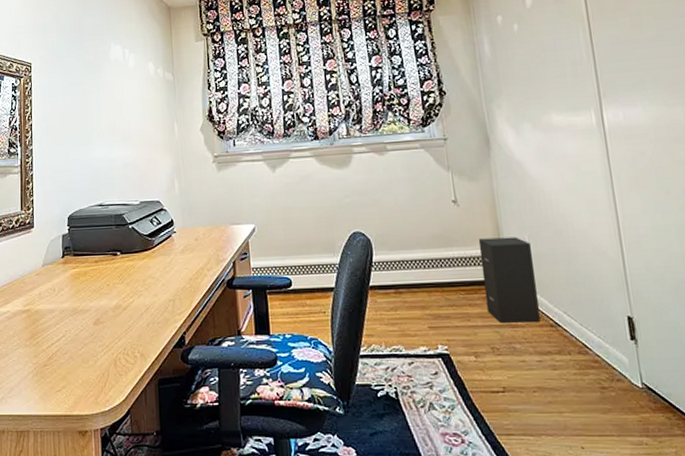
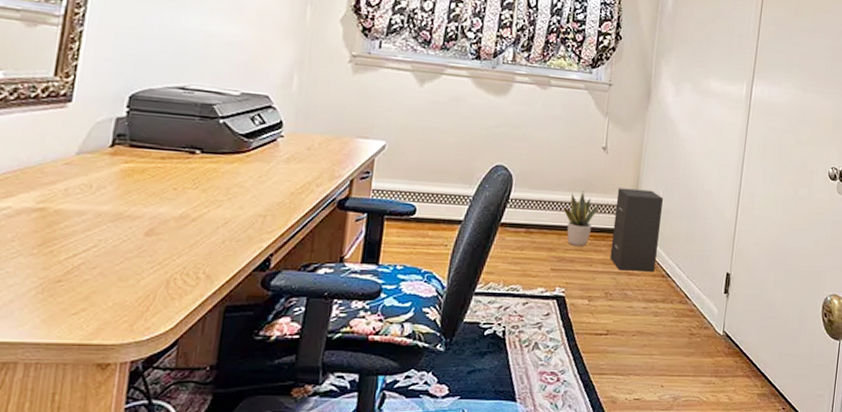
potted plant: none [428,247,464,302] -> present [564,192,601,246]

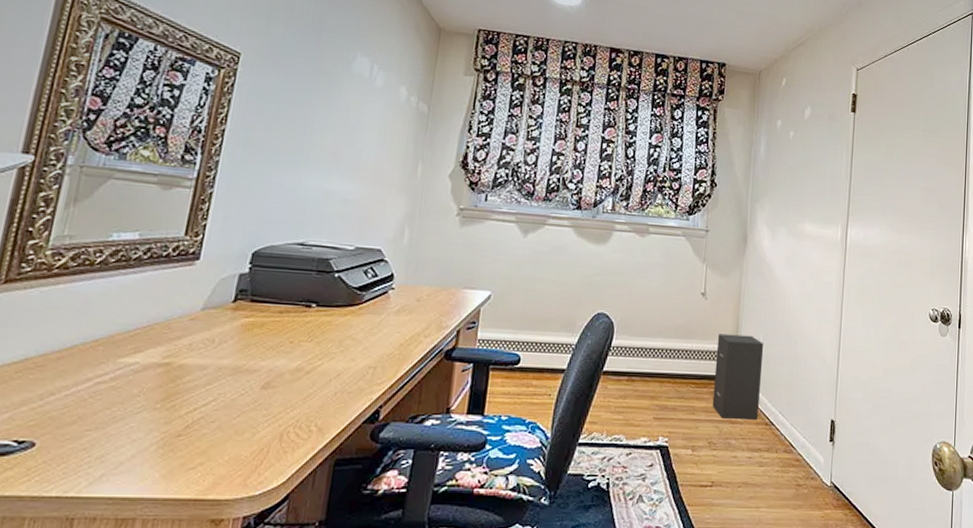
potted plant: present [564,192,601,246] -> none [665,338,701,394]

